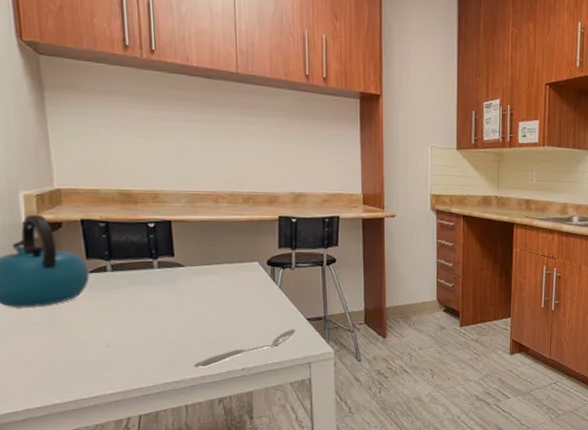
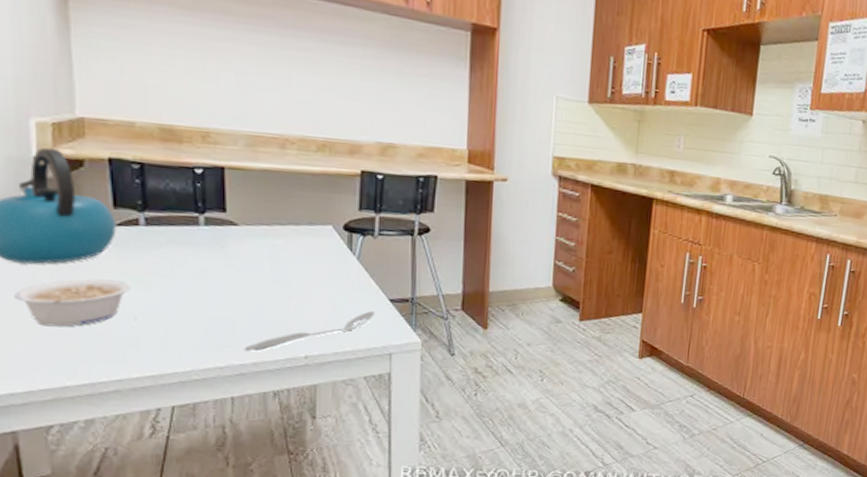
legume: none [13,316,103,357] -> present [14,278,131,327]

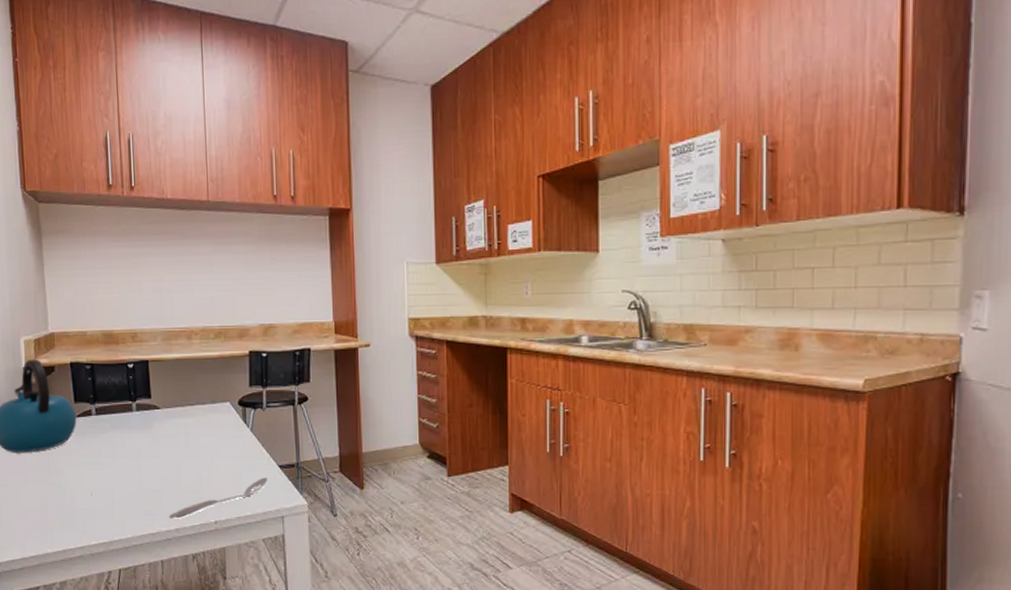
legume: present [14,278,131,327] -> none [13,462,88,504]

